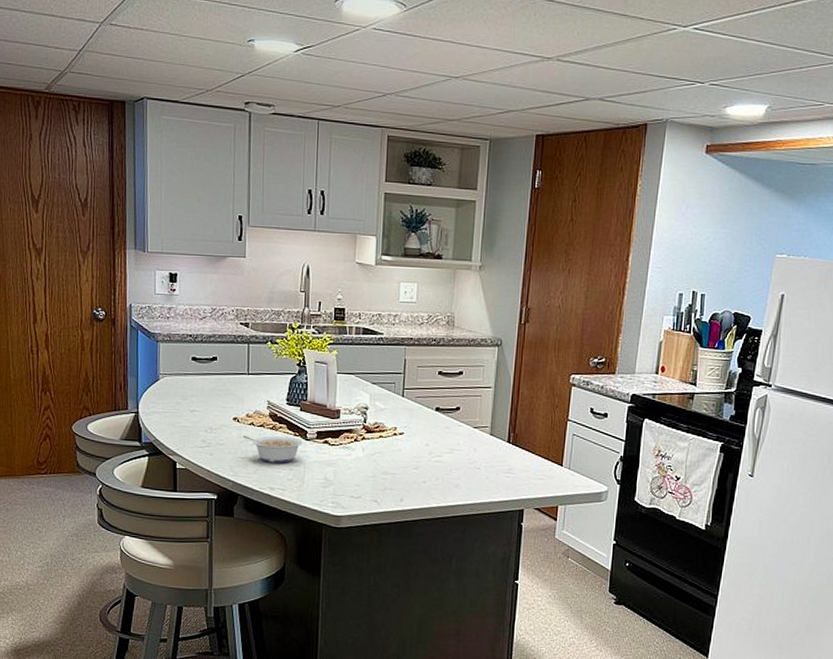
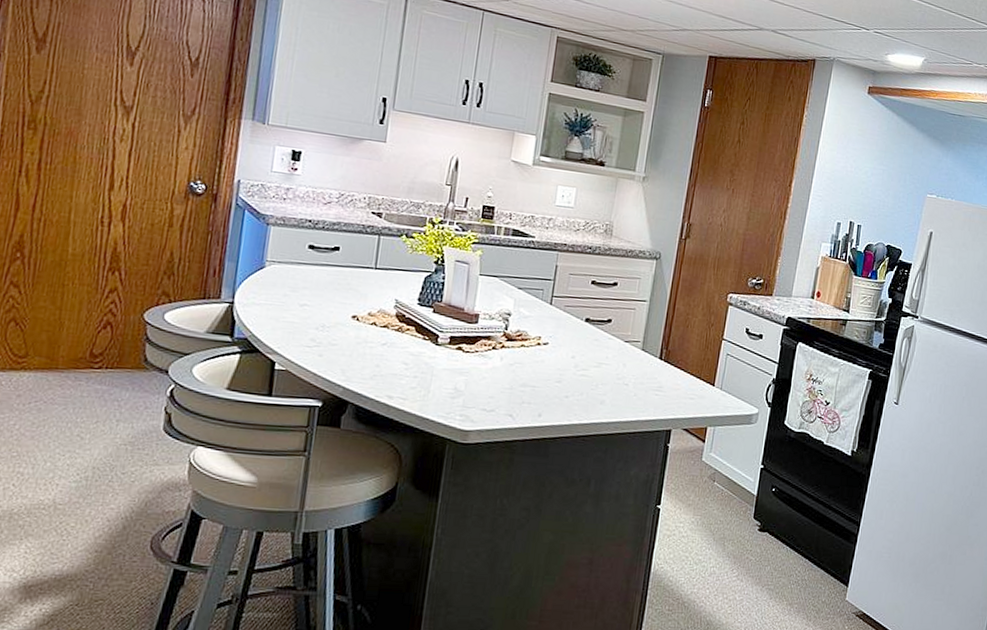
legume: present [243,435,303,463] -> none [362,335,433,369]

